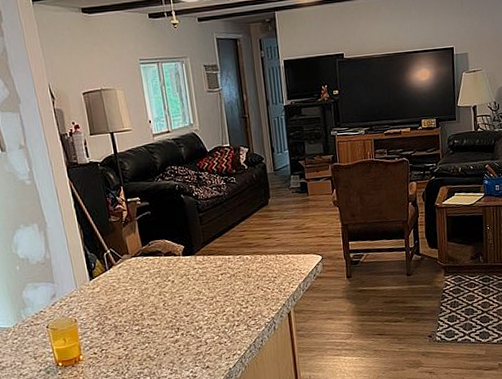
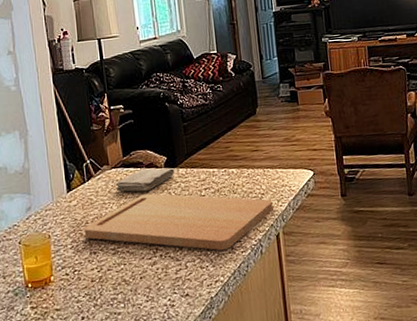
cutting board: none [108,279,285,328] -> present [84,193,273,251]
washcloth: none [136,255,193,279] -> present [115,167,175,192]

